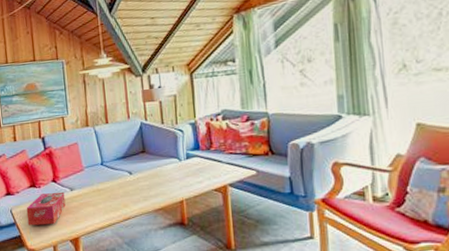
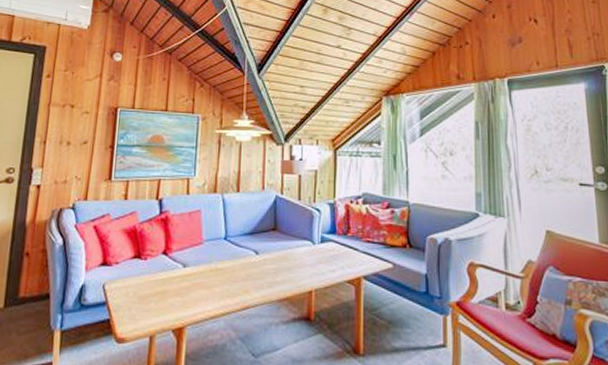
tissue box: present [26,193,66,226] -> none [122,268,175,308]

